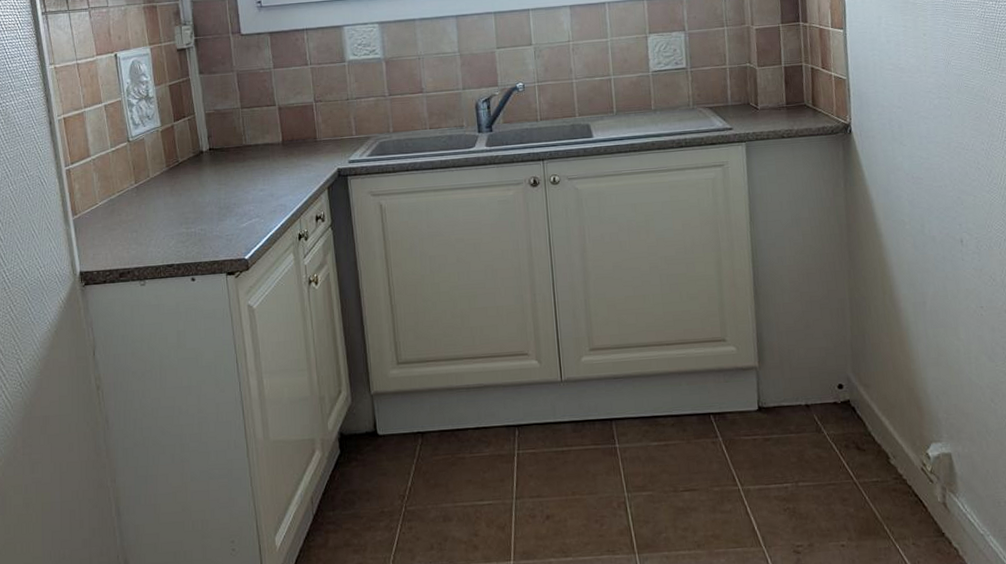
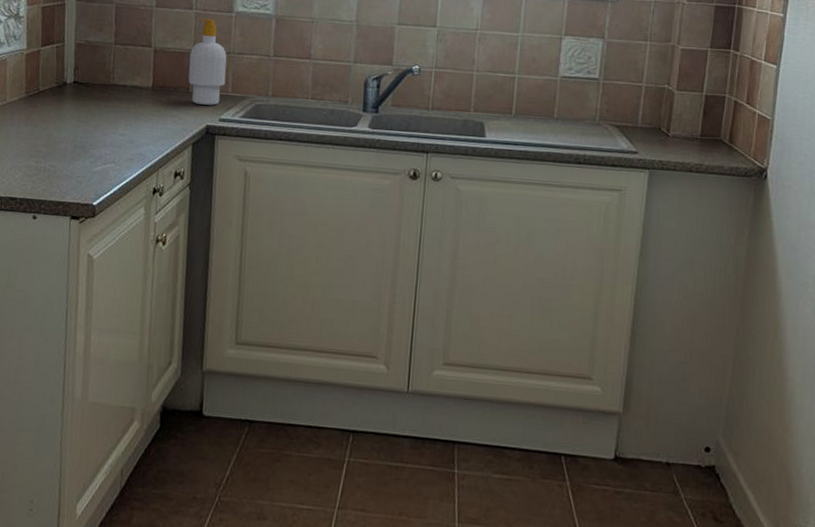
soap bottle: none [312,71,349,151] -> present [188,19,227,106]

